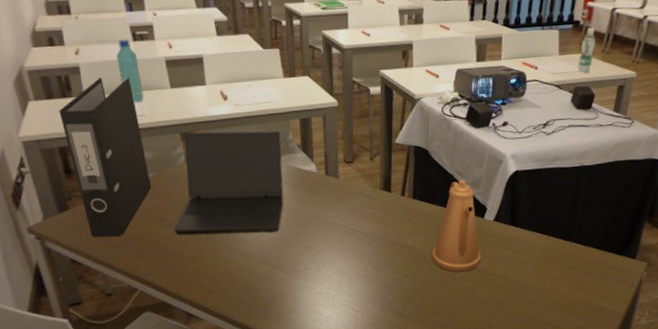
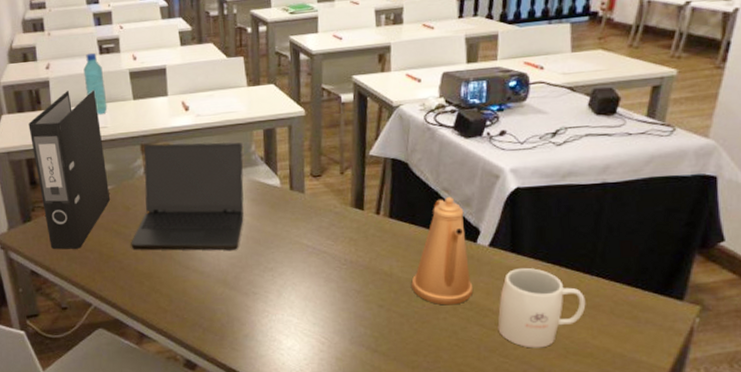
mug: none [500,237,567,304] -> present [497,267,586,348]
bottle: present [578,28,595,73] -> none [596,19,620,72]

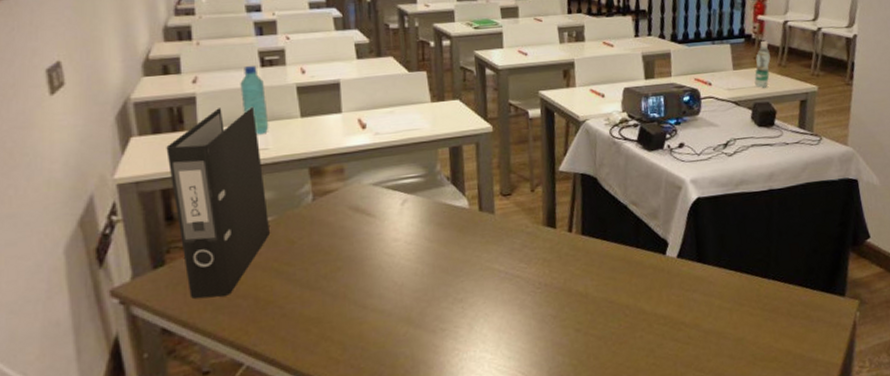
laptop: present [131,142,244,250] -> none [295,161,430,291]
coffee pot: present [411,197,474,305] -> none [607,210,666,323]
mug: present [497,267,586,348] -> none [690,276,767,359]
bottle: none [596,19,620,72] -> present [754,41,771,88]

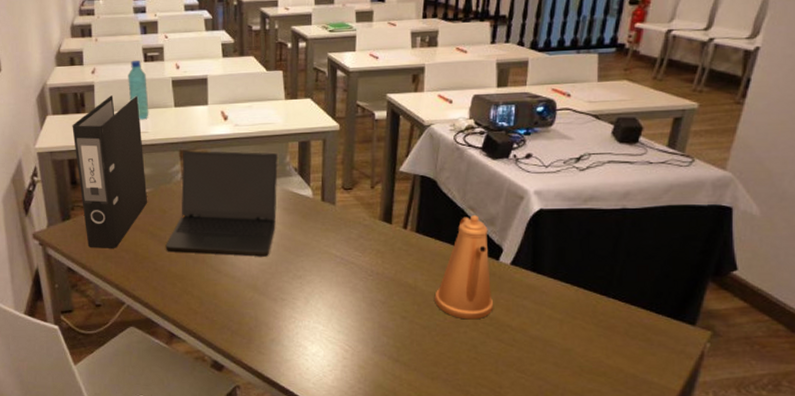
laptop: none [295,161,430,291] -> present [165,150,278,257]
coffee pot: none [607,210,666,323] -> present [434,215,494,320]
bottle: present [754,41,771,88] -> none [621,52,644,102]

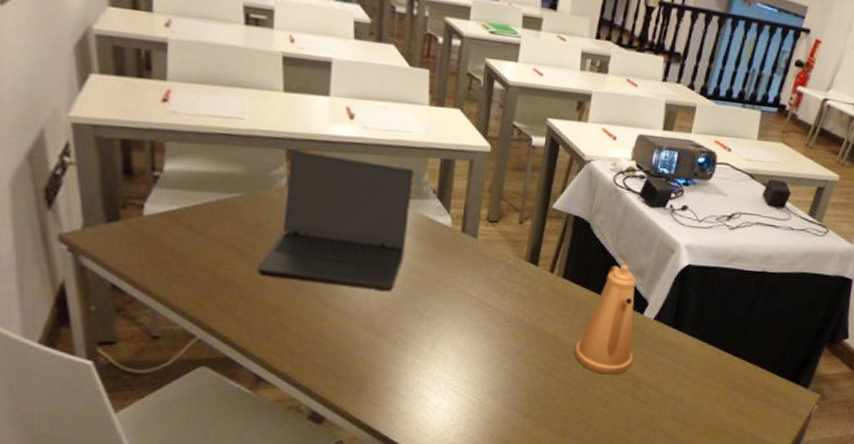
binder: present [72,95,148,248] -> none [129,61,238,265]
water bottle: present [128,60,149,120] -> none [219,19,248,102]

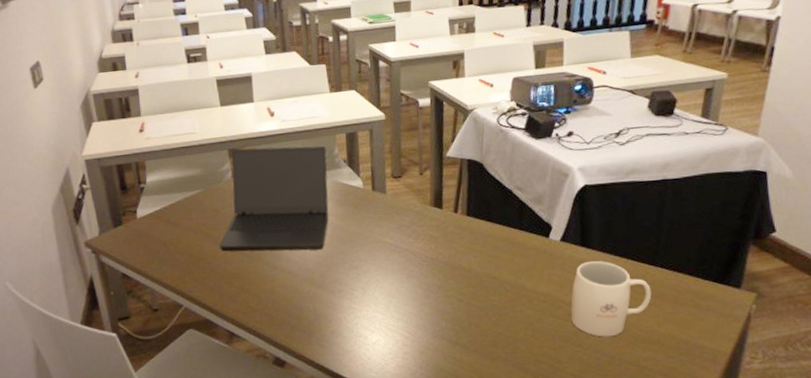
coffee pot: present [574,264,637,375] -> none [489,195,547,298]
mug: none [649,344,730,423] -> present [570,260,652,337]

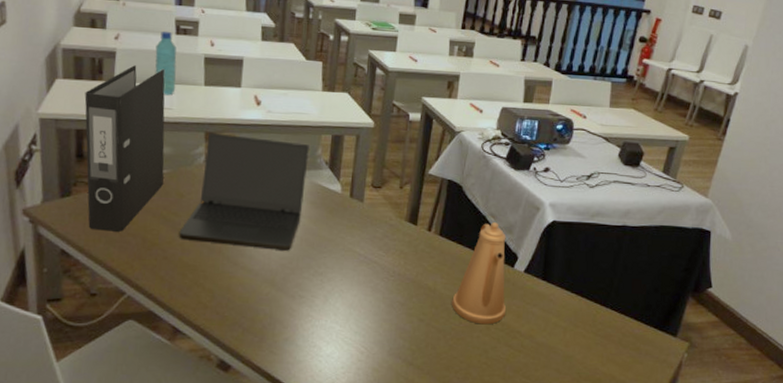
binder: none [118,97,200,252] -> present [84,65,166,232]
water bottle: none [171,61,196,121] -> present [155,31,177,96]
coffee pot: none [489,195,547,298] -> present [452,222,507,325]
mug: present [570,260,652,337] -> none [523,295,600,372]

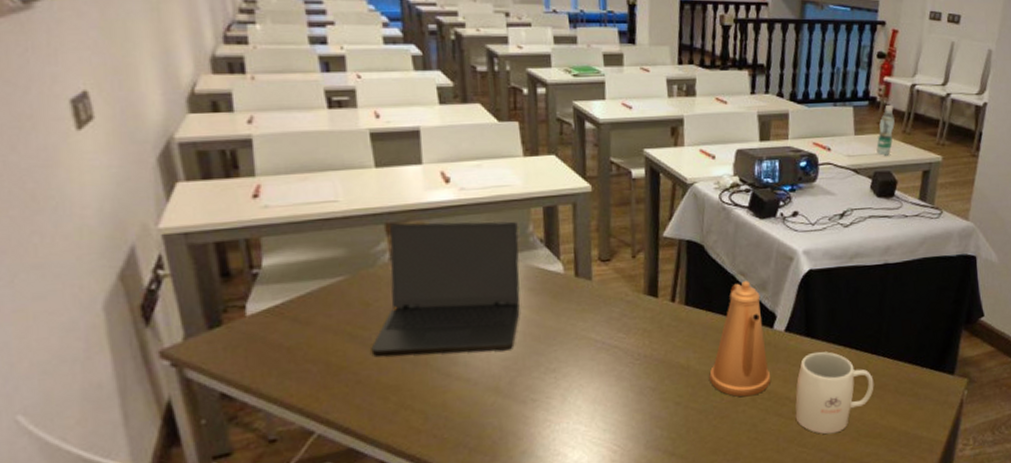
binder: present [84,65,166,232] -> none [219,153,343,362]
water bottle: present [155,31,177,96] -> none [304,105,339,185]
mug: none [523,295,600,372] -> present [795,351,874,435]
bottle: none [628,85,649,129] -> present [876,105,895,156]

